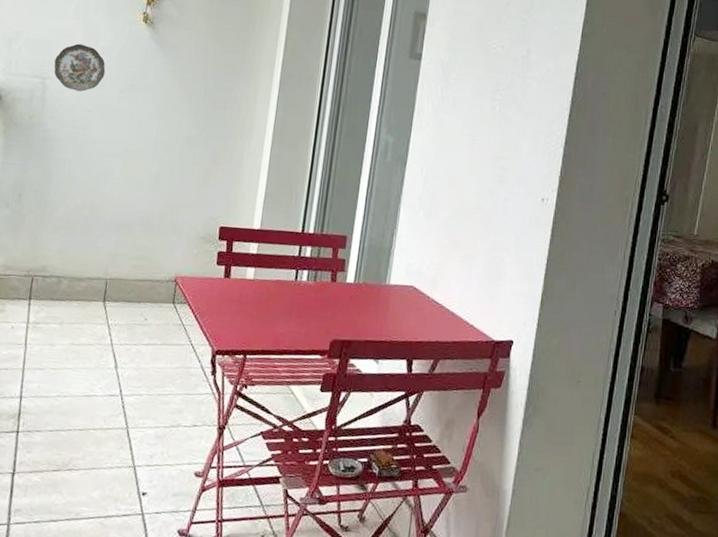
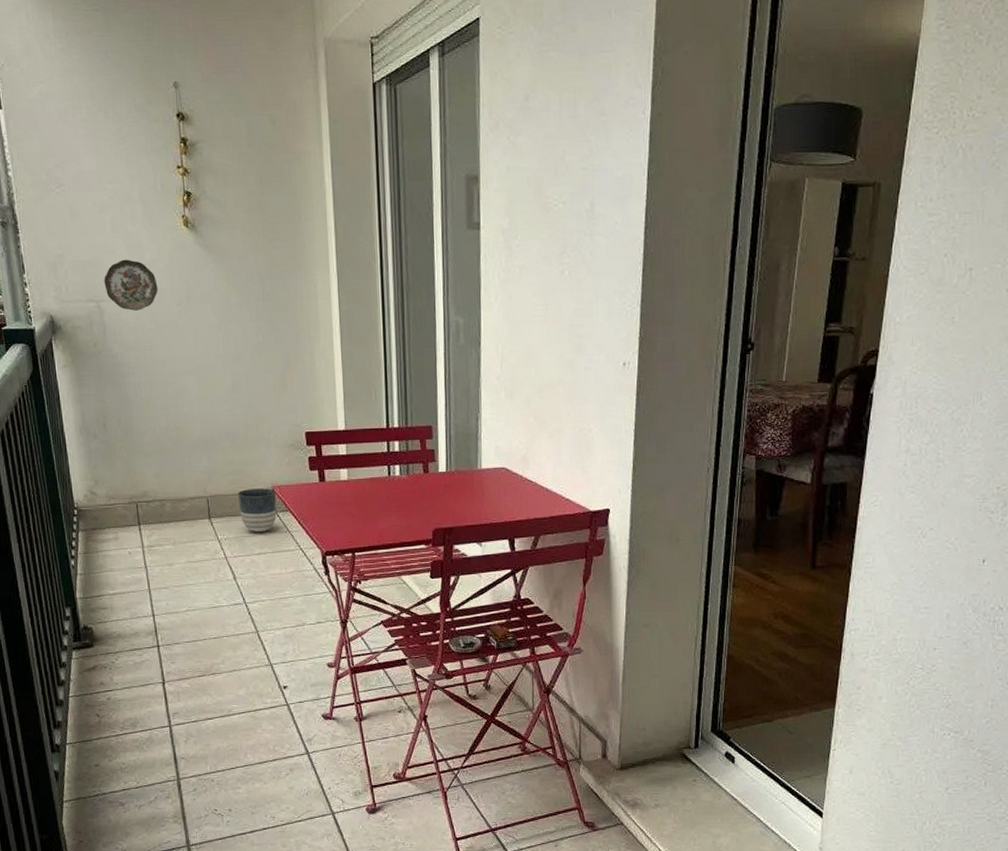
planter: none [136,276,178,323] -> present [237,488,277,533]

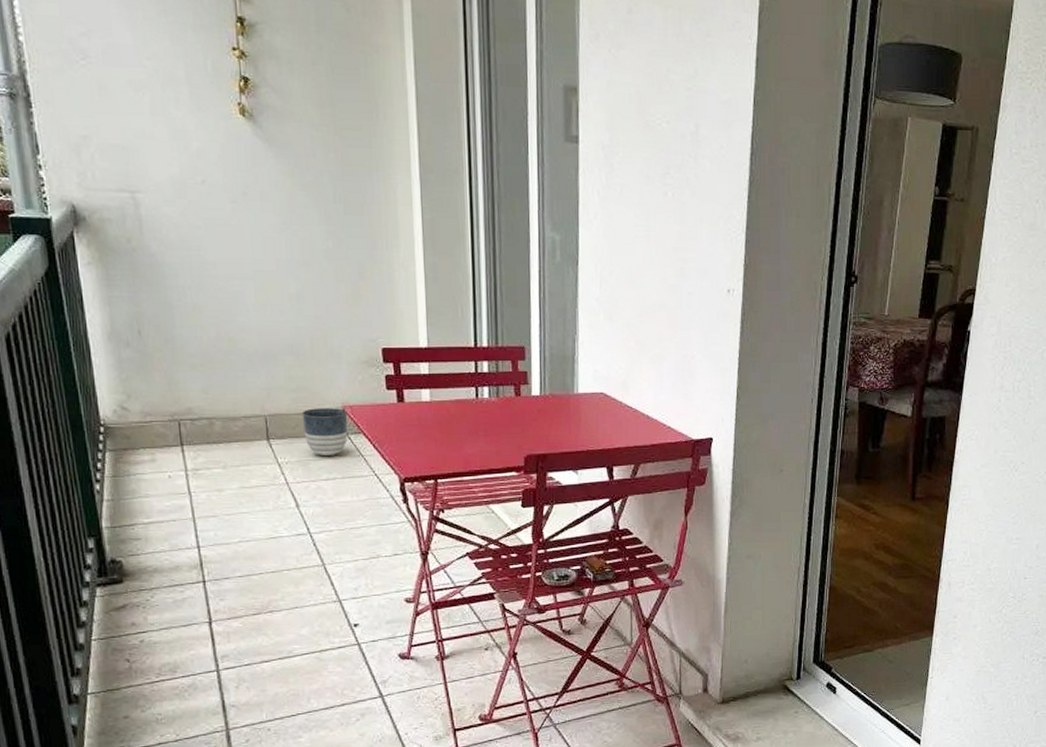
decorative plate: present [104,259,158,311] -> none [140,146,208,205]

